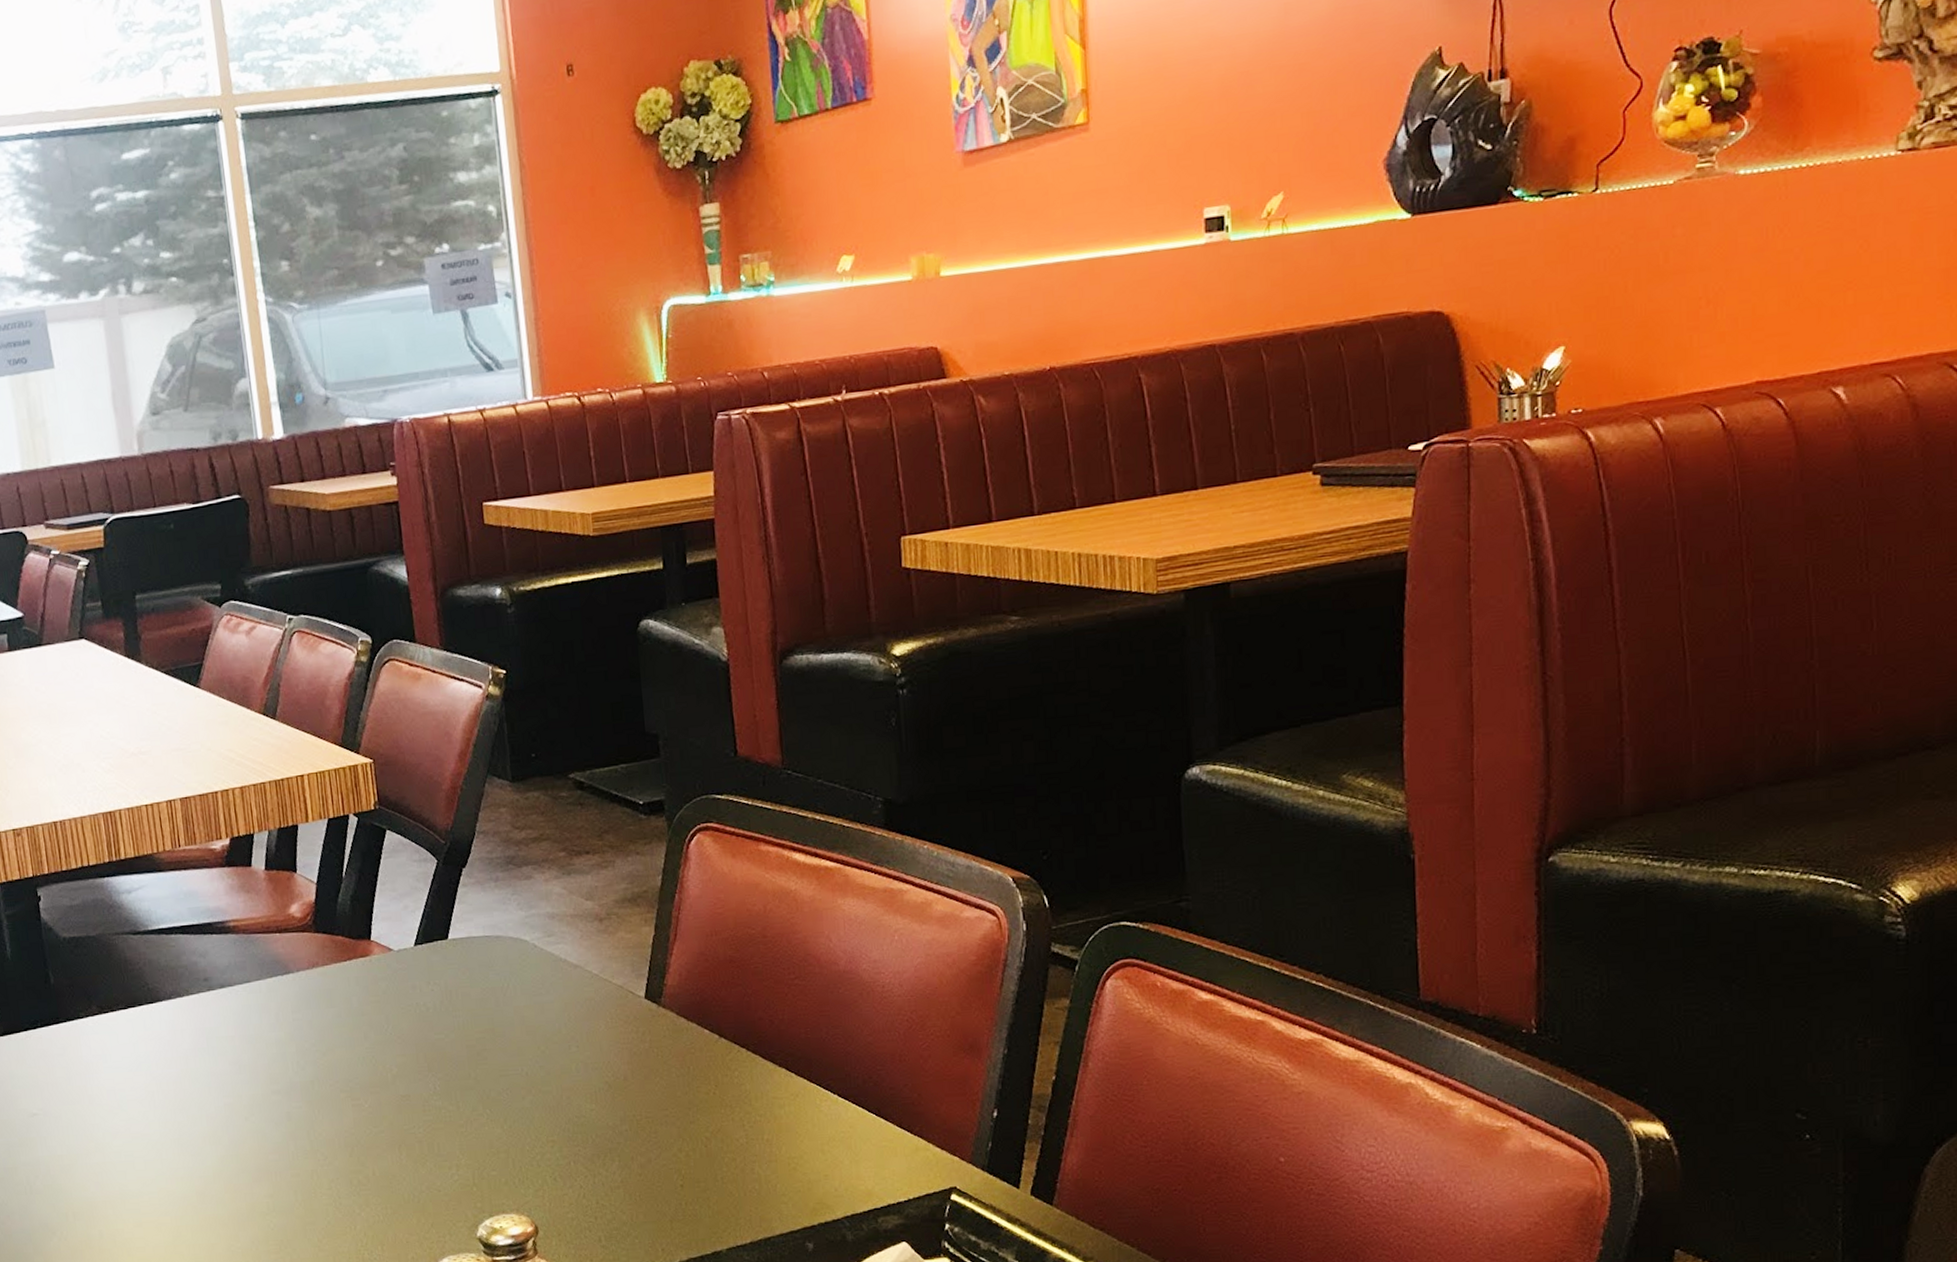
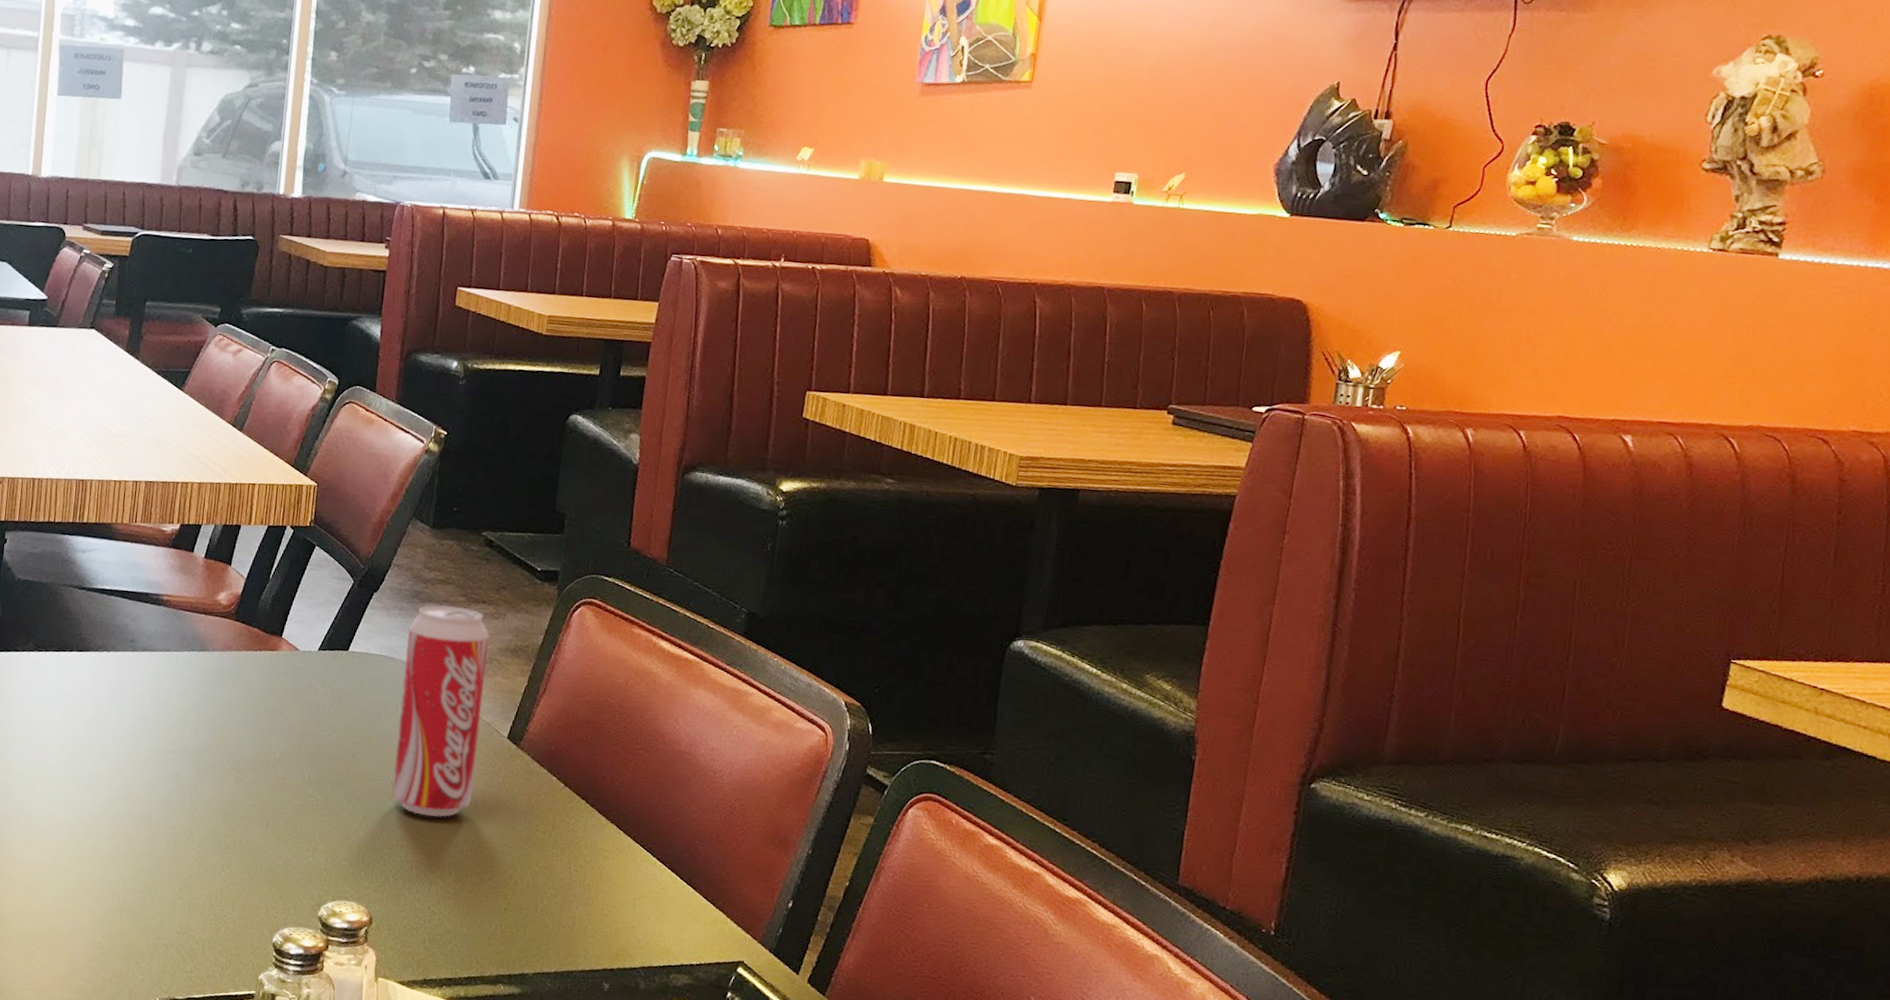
beverage can: none [509,862,620,1103] -> present [392,604,490,817]

